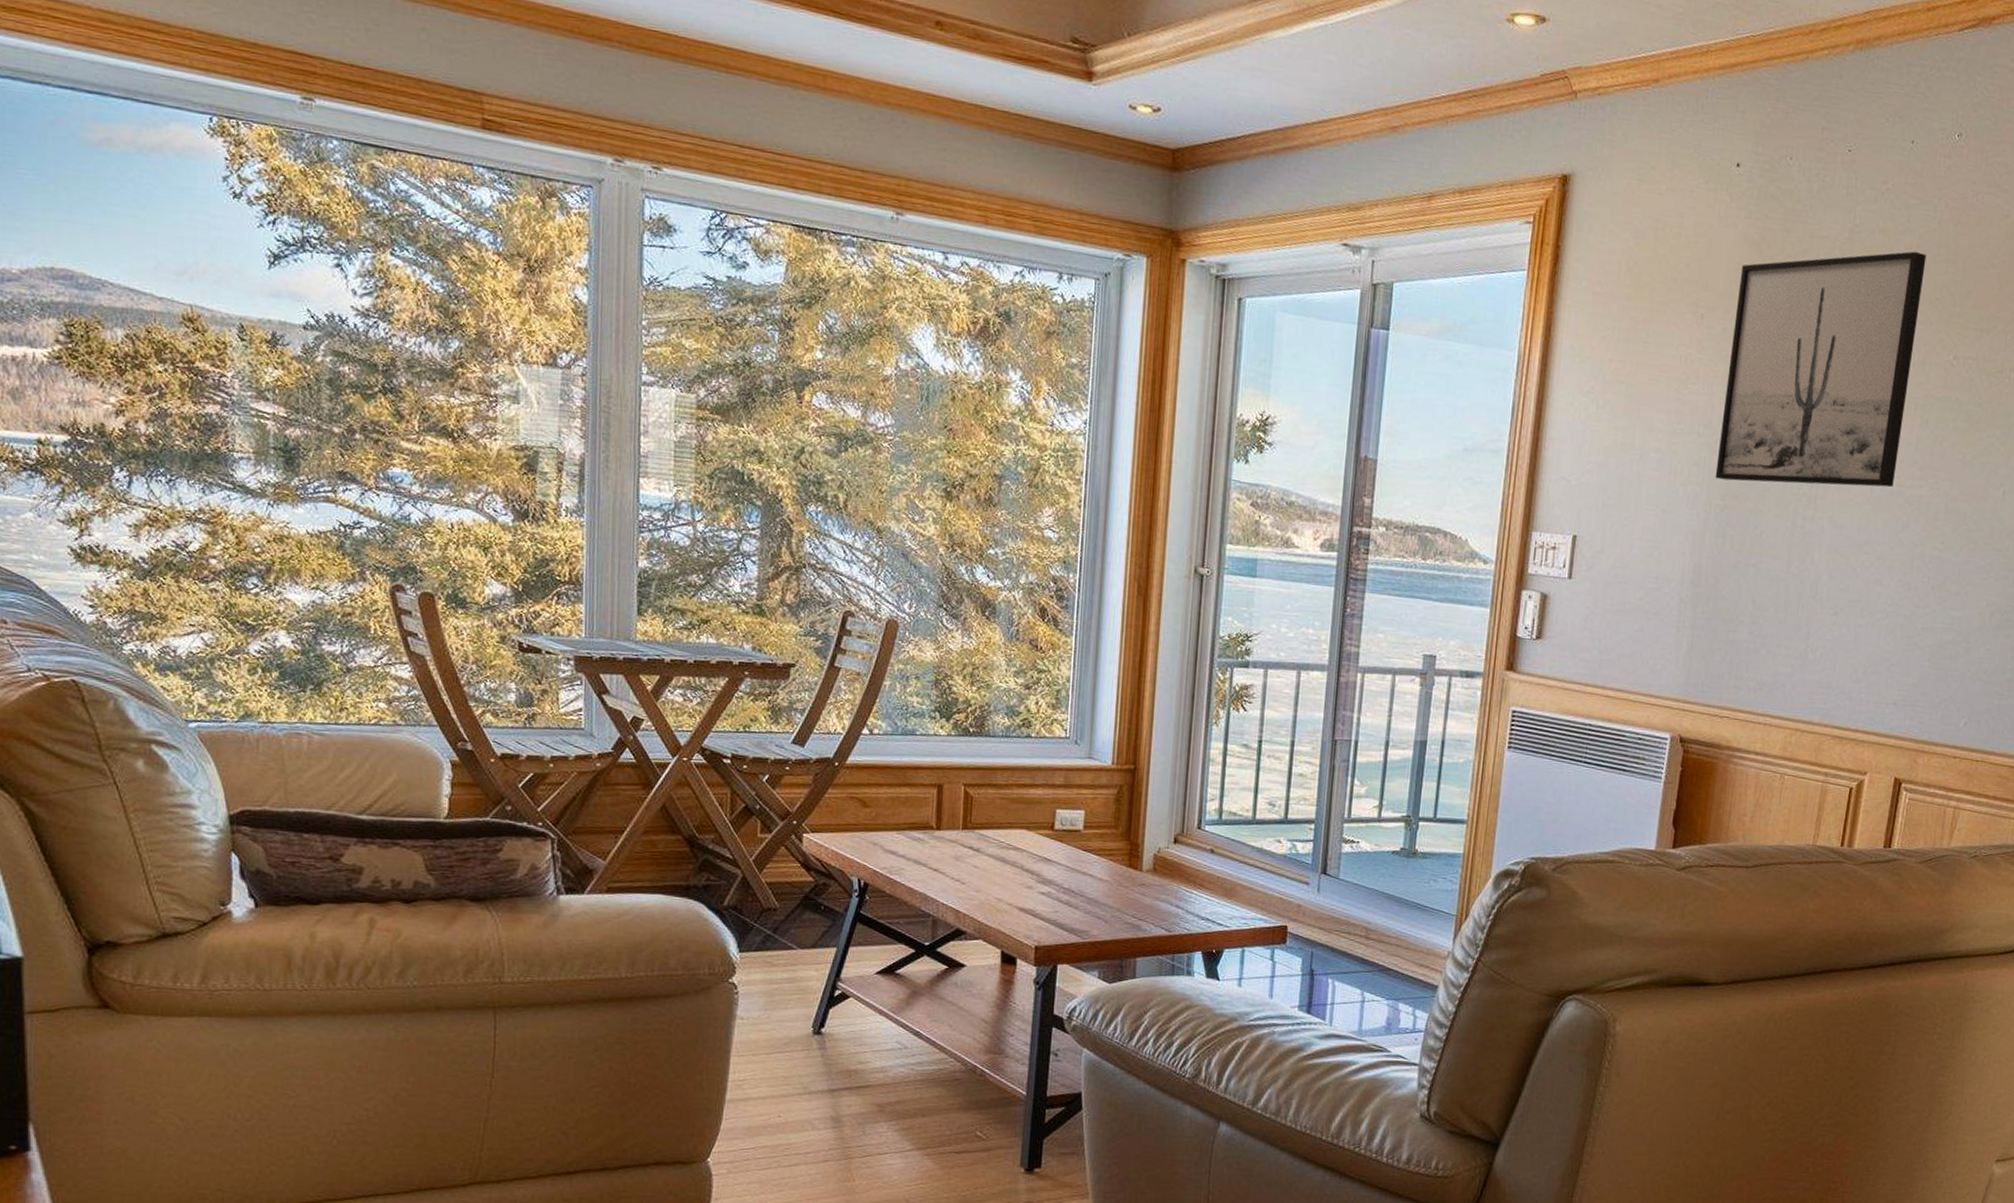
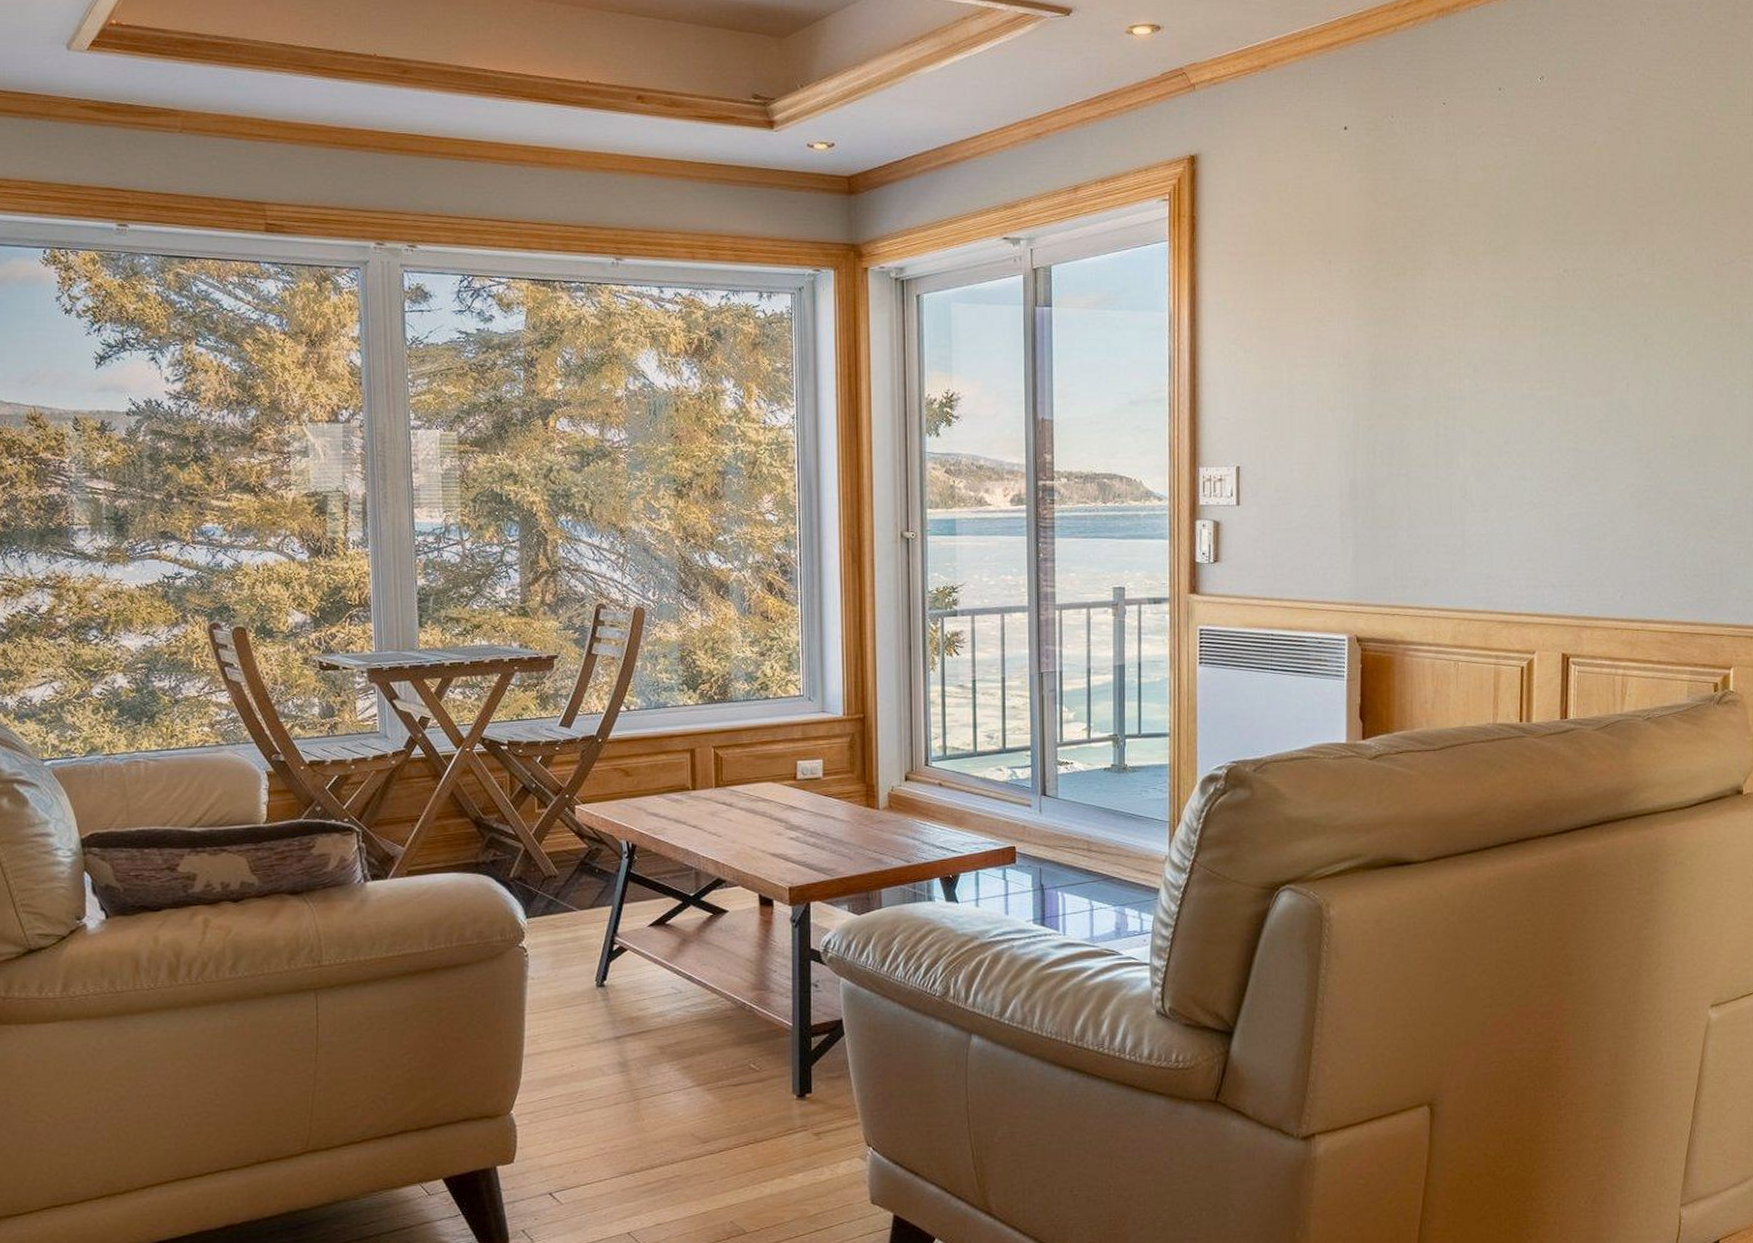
wall art: present [1715,251,1927,488] -> none [1359,182,1527,402]

